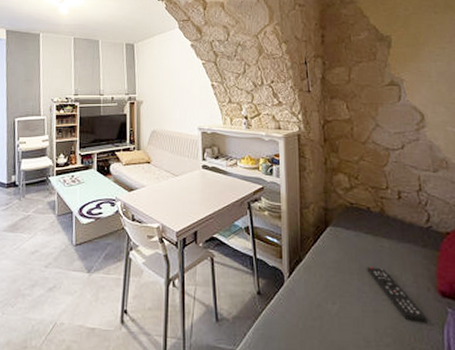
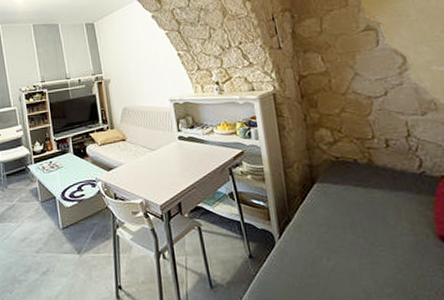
remote control: present [367,267,428,323] -> none [360,219,429,270]

